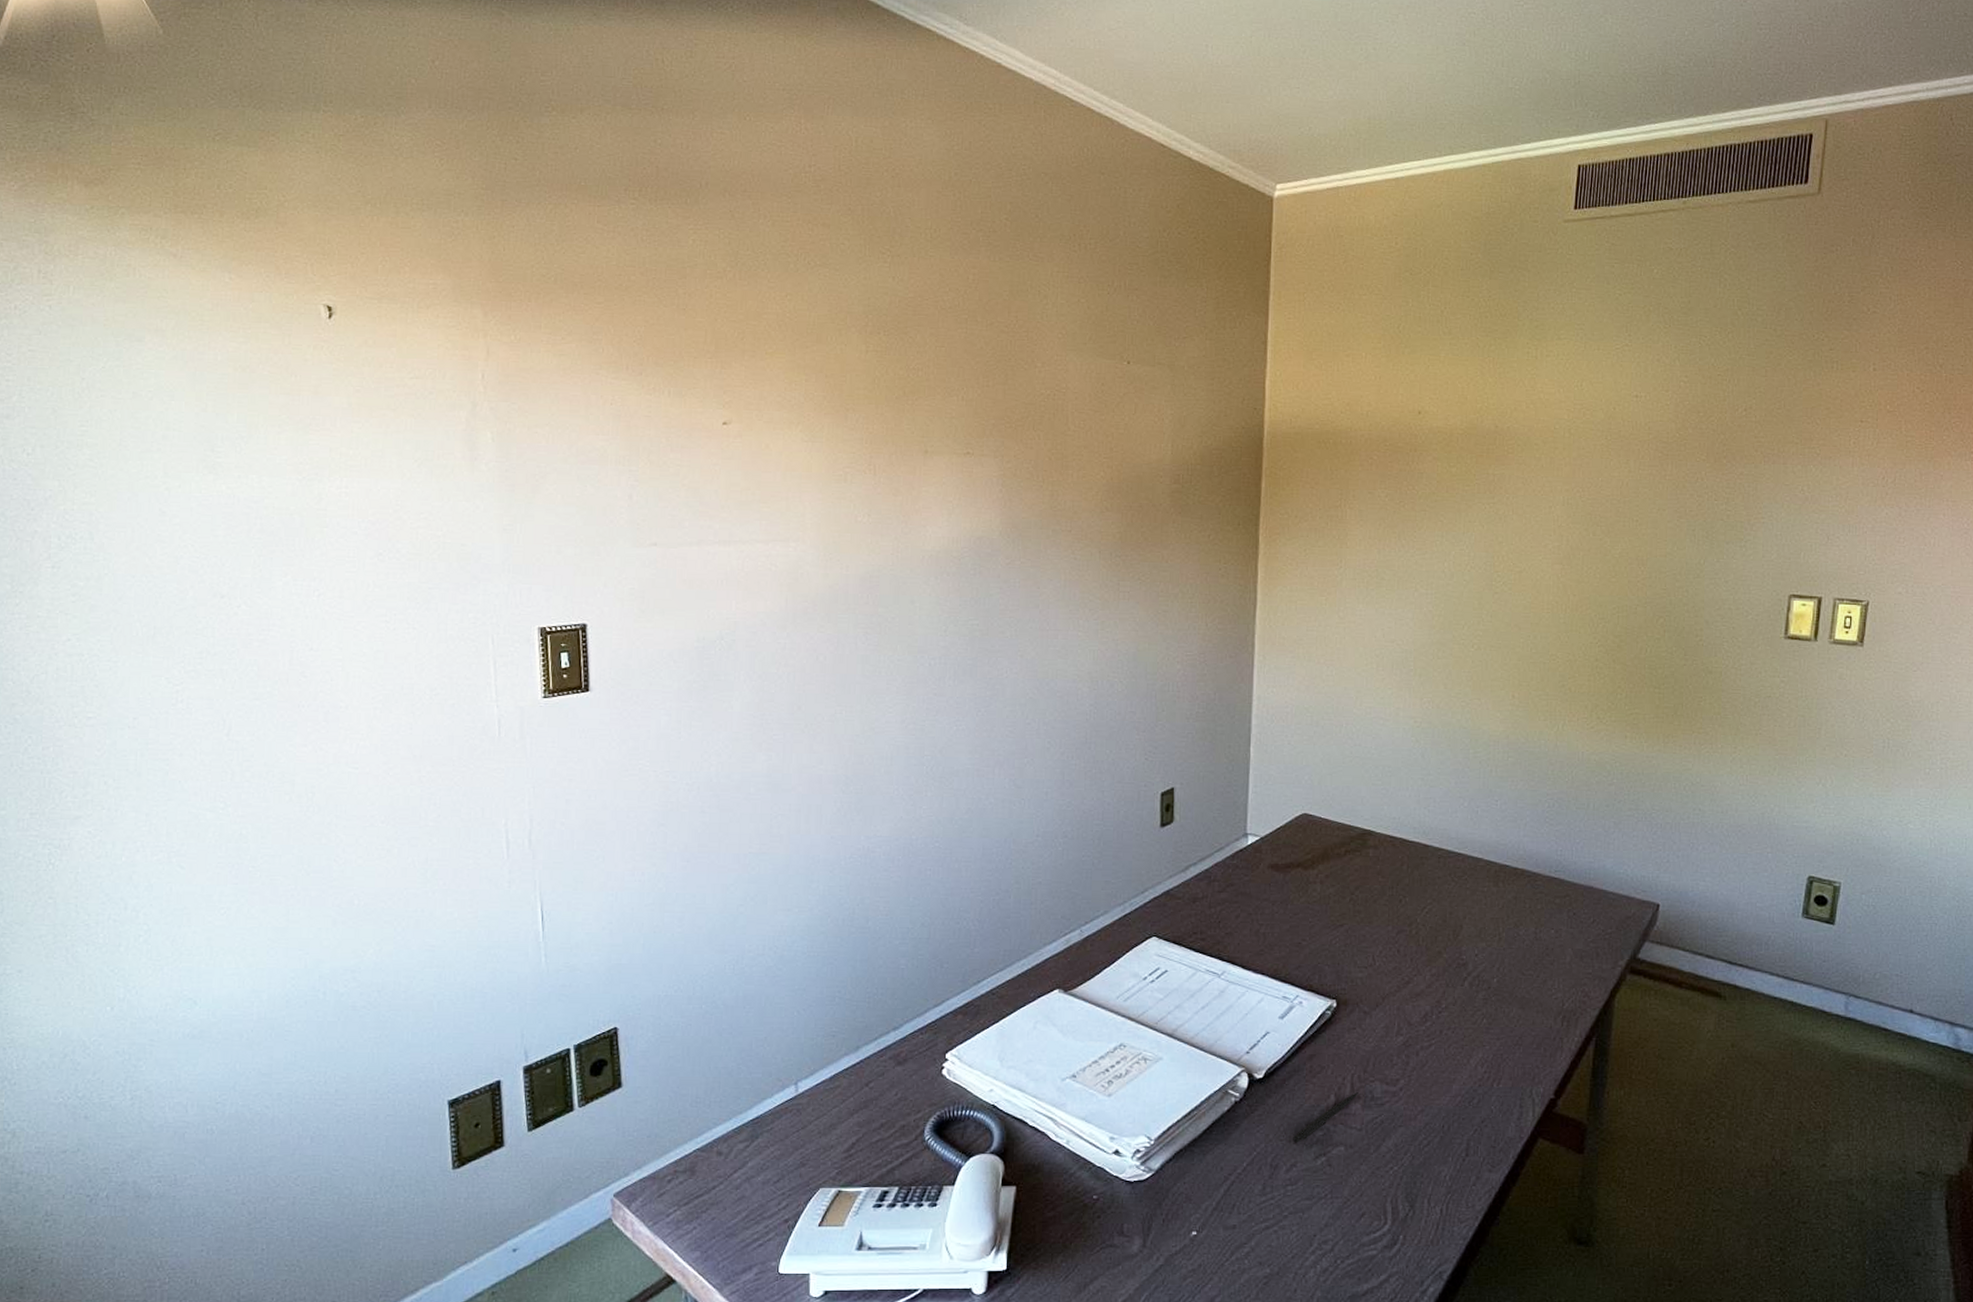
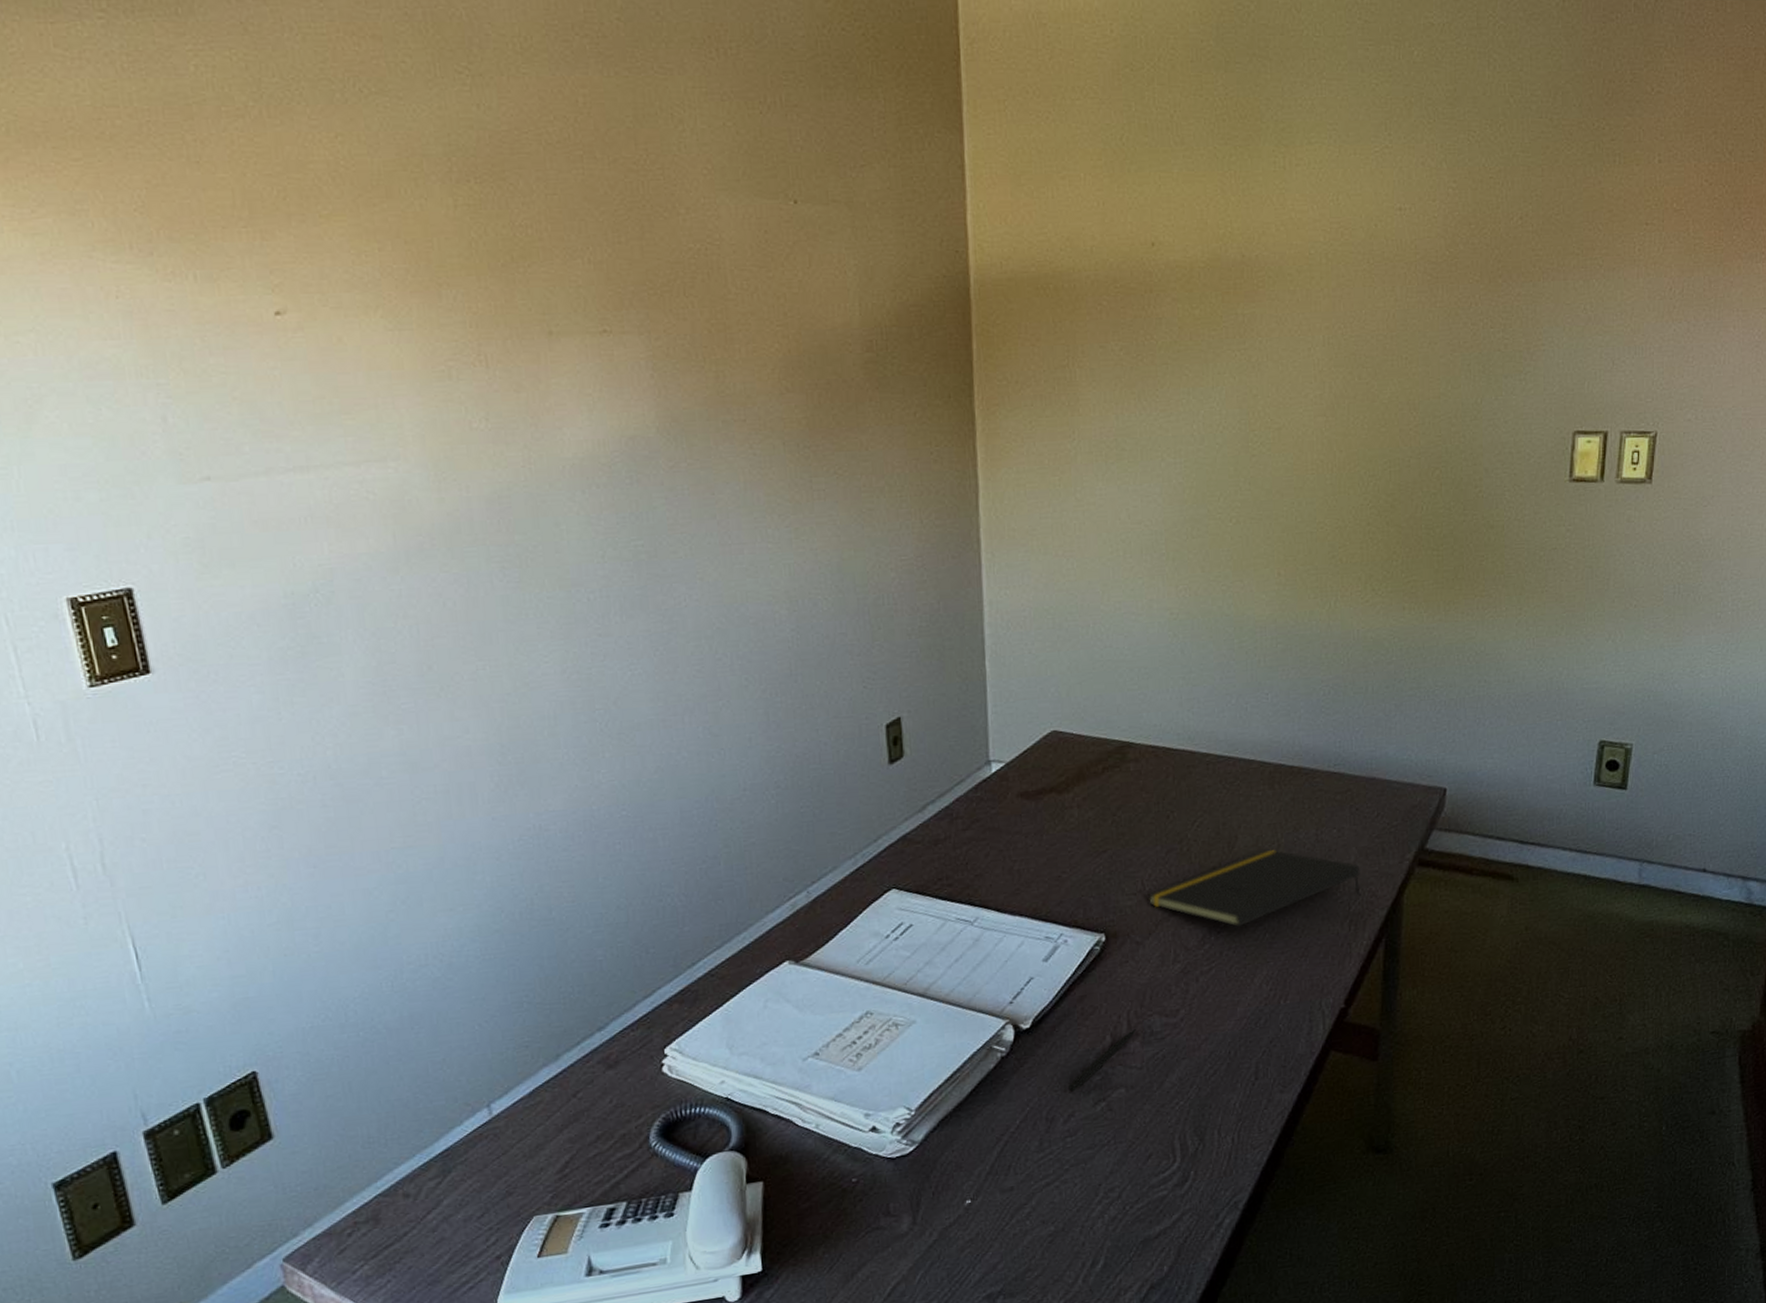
notepad: none [1377,941,1575,1009] -> present [1147,849,1361,927]

